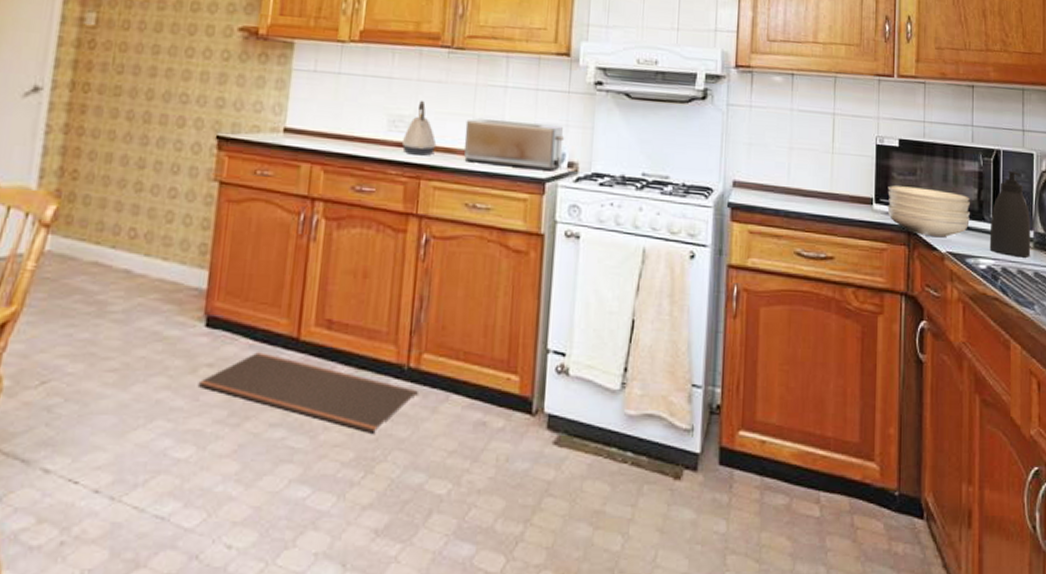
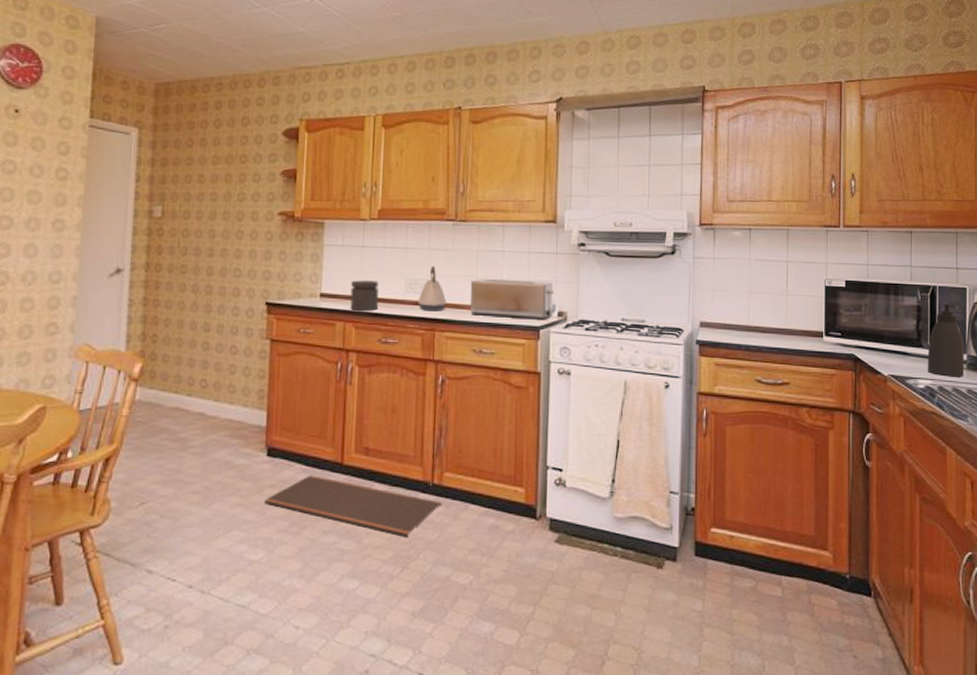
jar: none [319,113,356,153] -> present [350,280,379,312]
bowl: present [887,185,971,238] -> none [836,320,910,363]

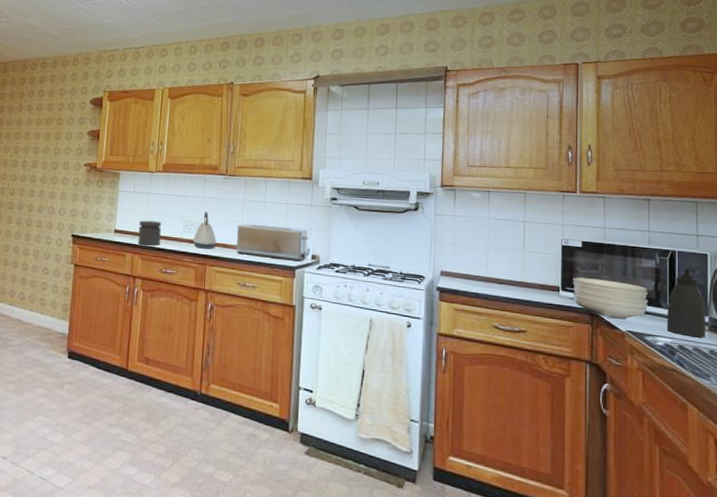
door mat: present [264,475,442,537] -> none [64,376,208,436]
bowl: none [836,320,910,363] -> present [572,277,649,319]

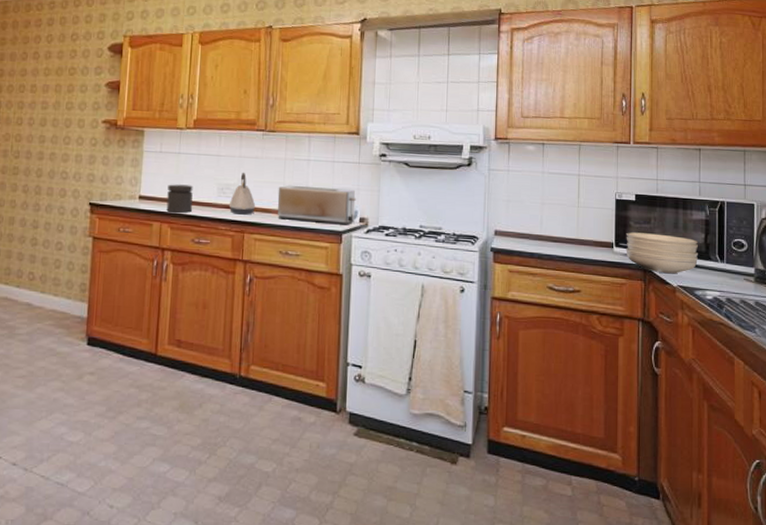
soap dispenser: present [666,268,706,338] -> none [715,219,752,290]

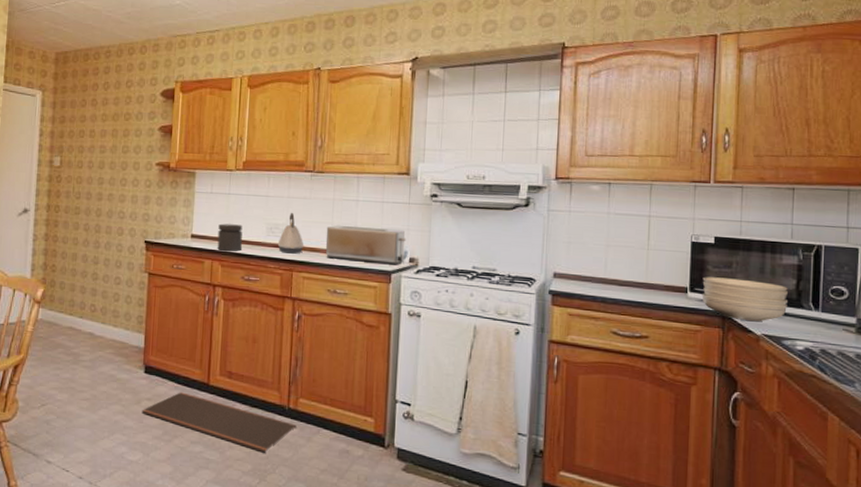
door mat: none [83,364,248,425] -> present [141,392,297,453]

